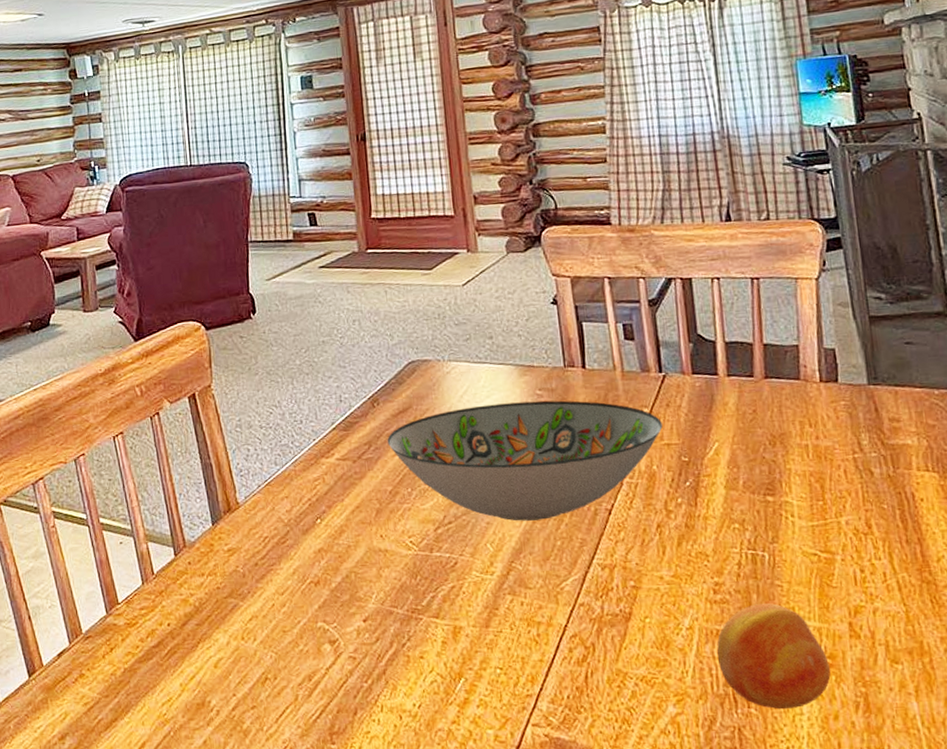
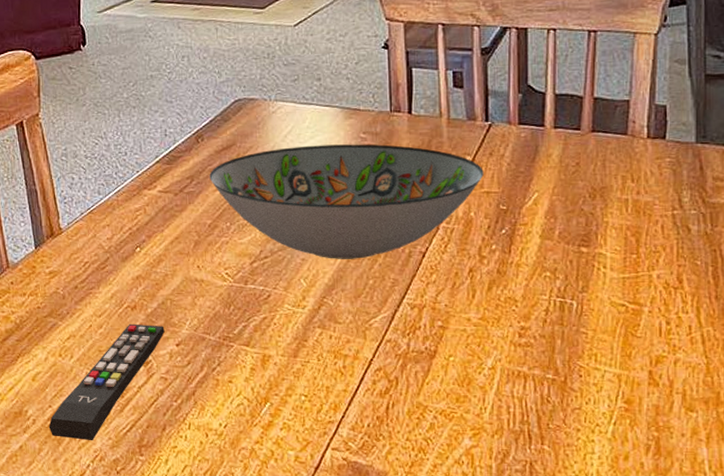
remote control: none [233,600,351,731] -> present [48,323,165,441]
fruit: present [717,603,831,710] -> none [517,349,625,448]

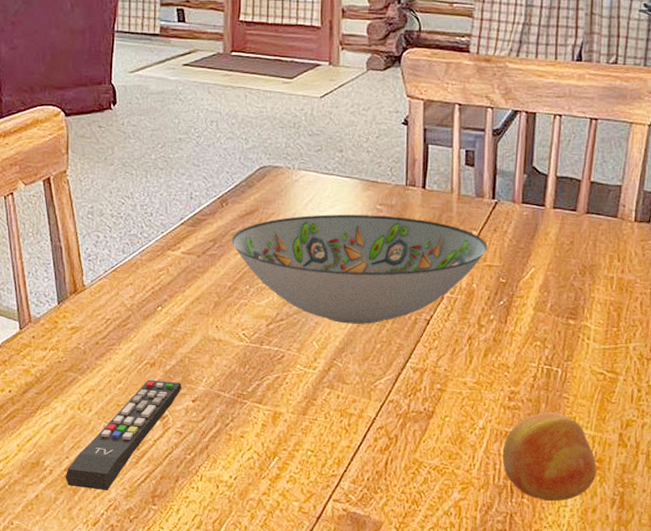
fruit: none [517,349,625,448] -> present [503,412,597,502]

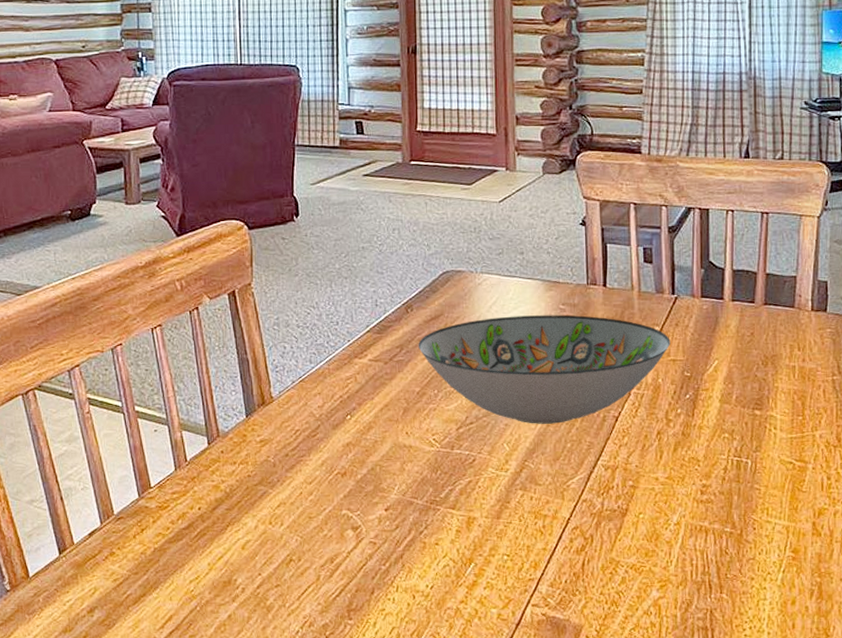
remote control: present [65,379,182,491] -> none [258,490,374,607]
fruit: present [503,412,597,502] -> none [699,504,793,595]

